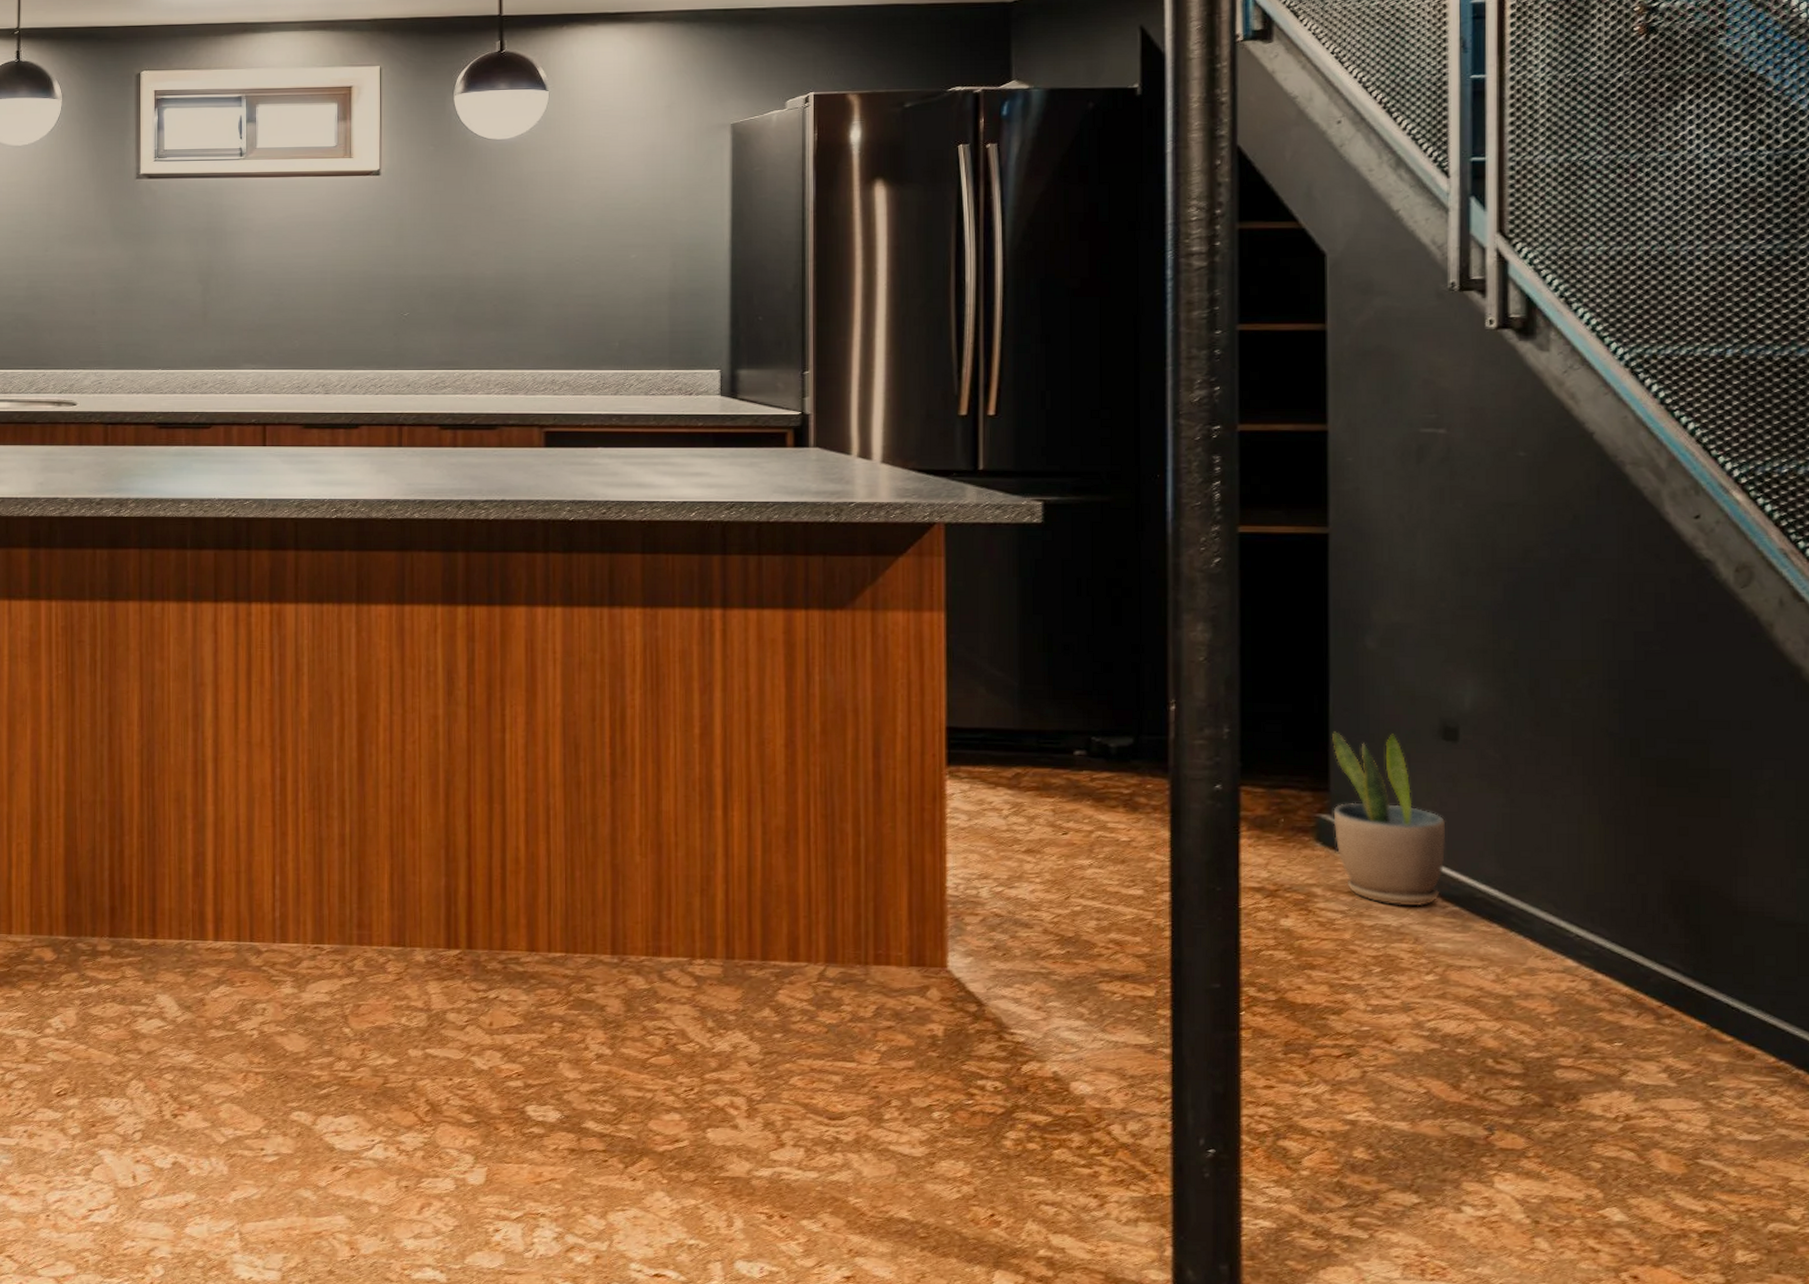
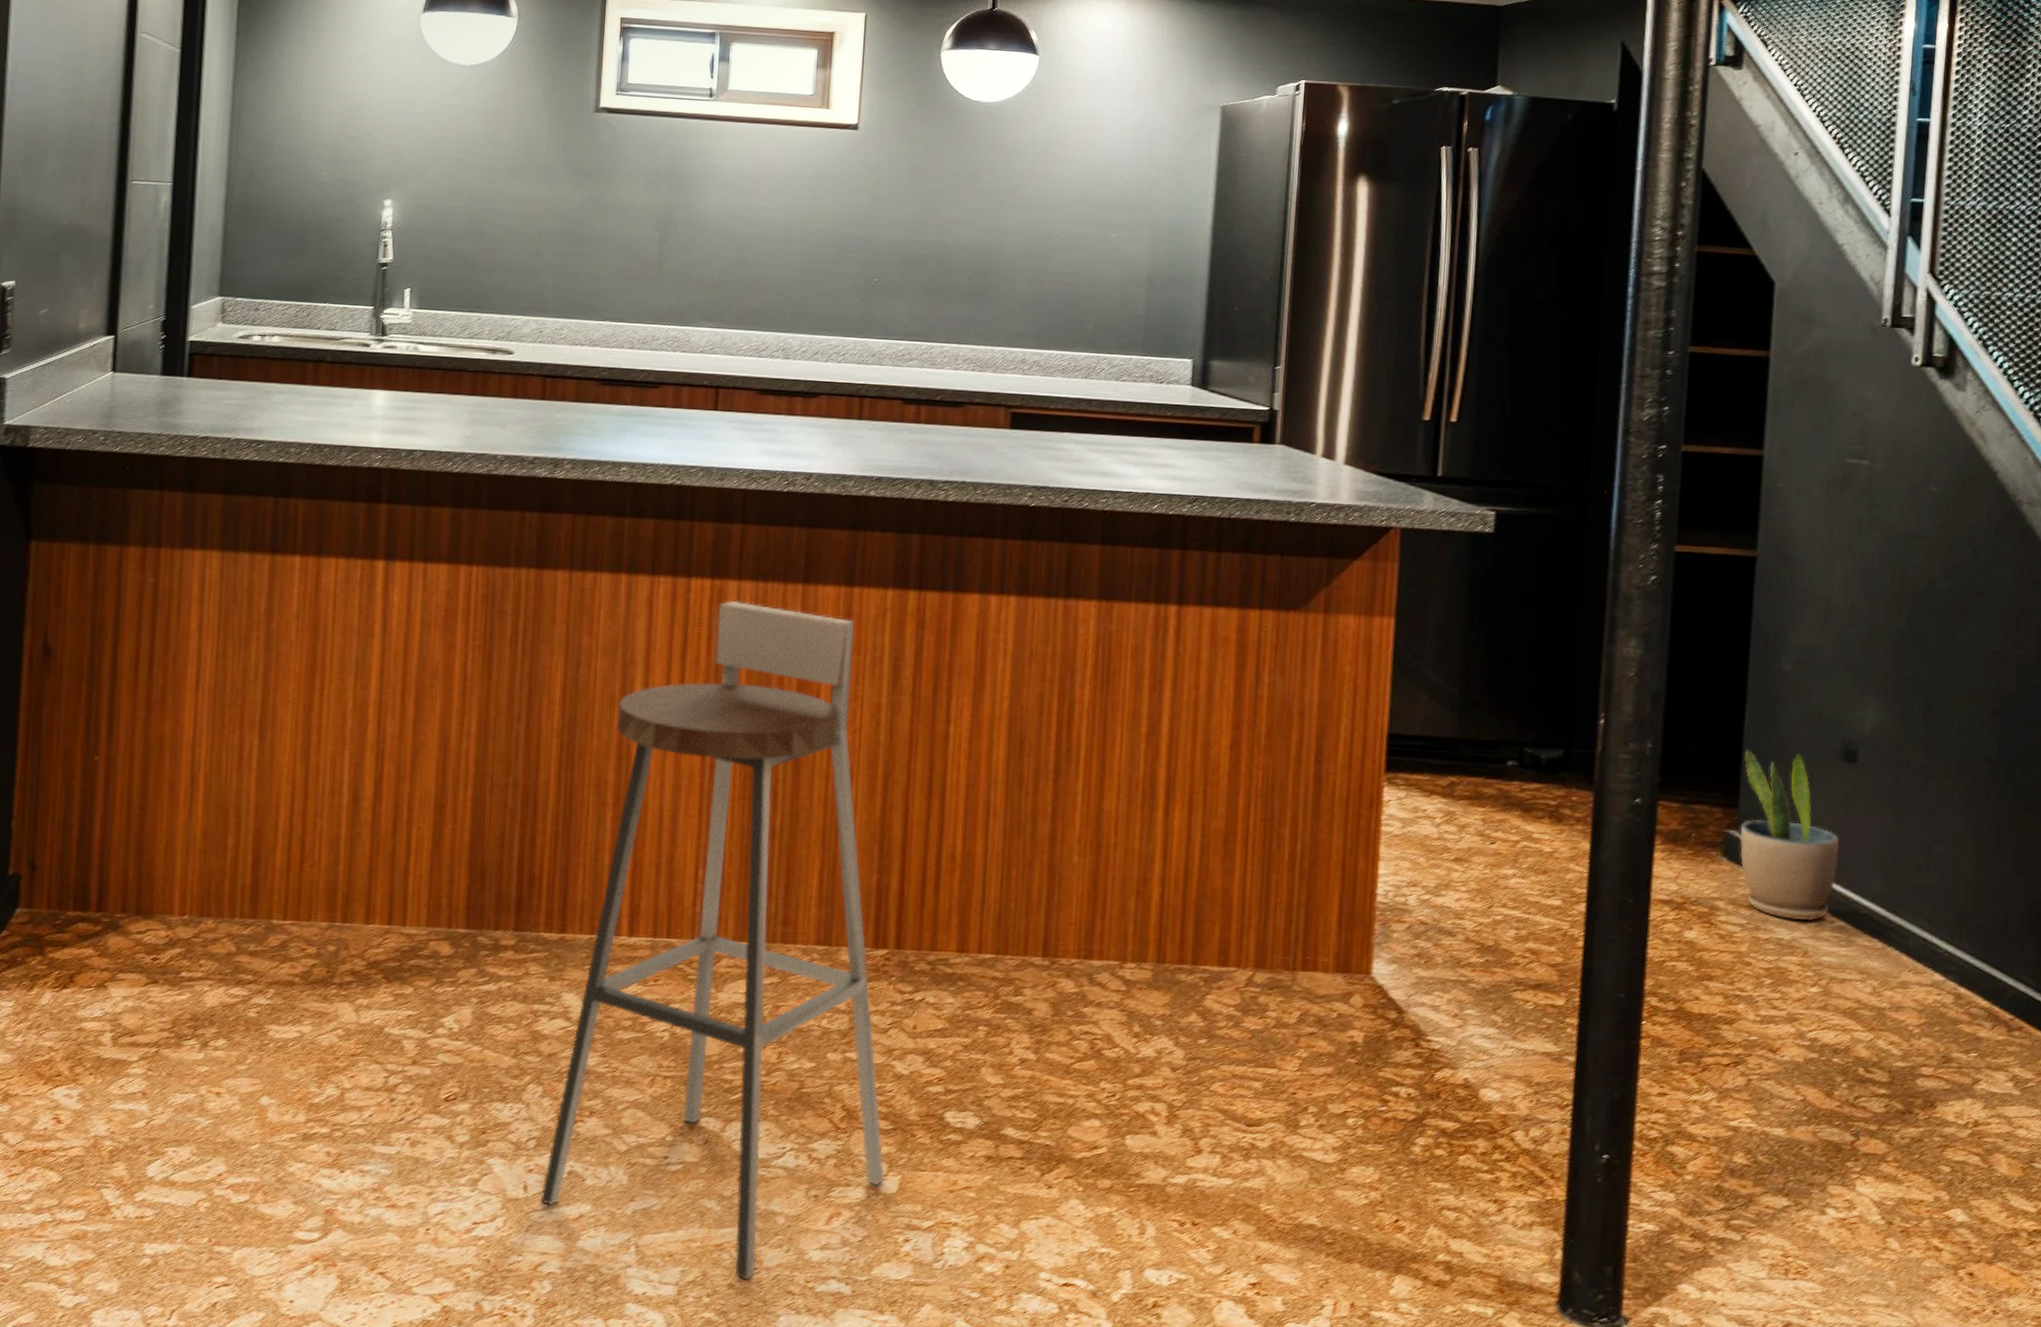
bar stool: none [148,622,471,1267] -> present [540,600,885,1280]

